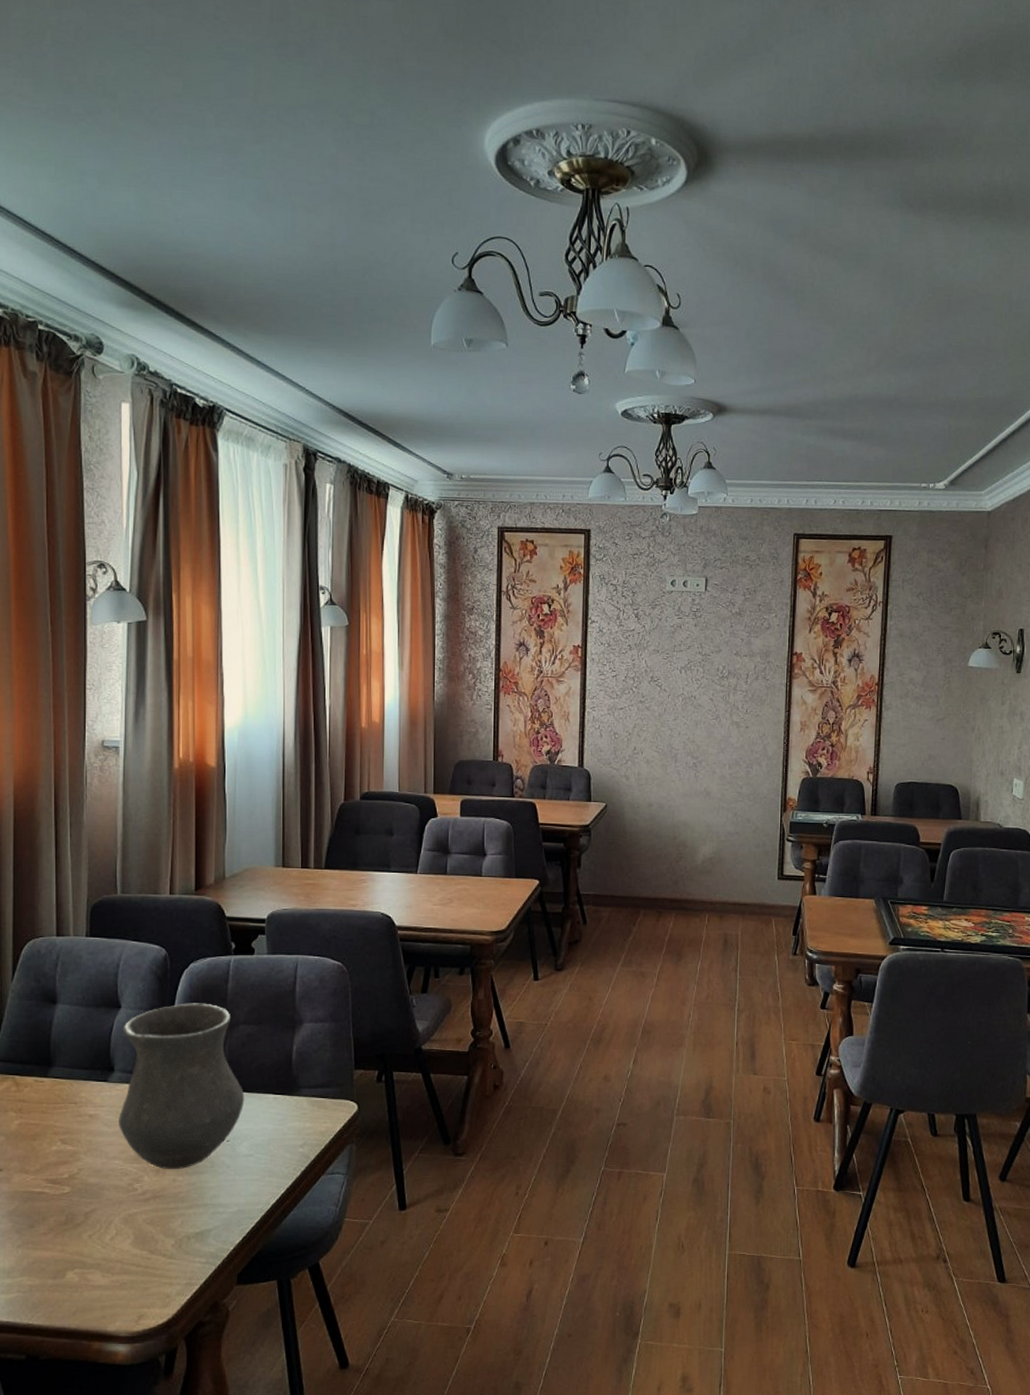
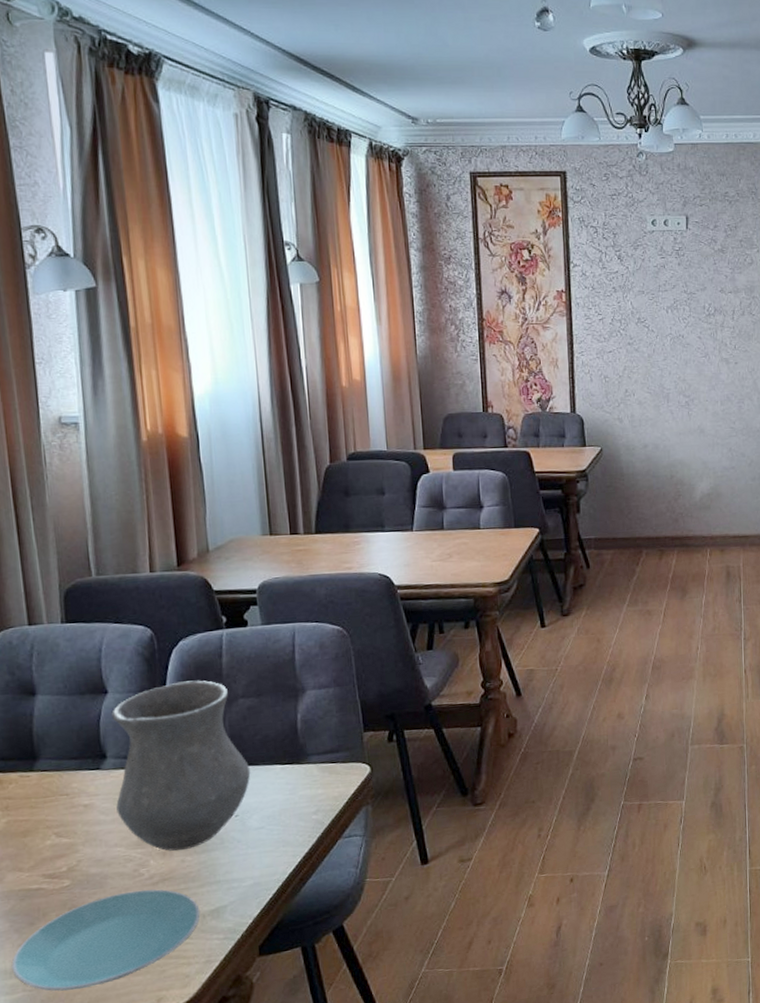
plate: none [10,1205,186,1296] -> present [11,889,201,991]

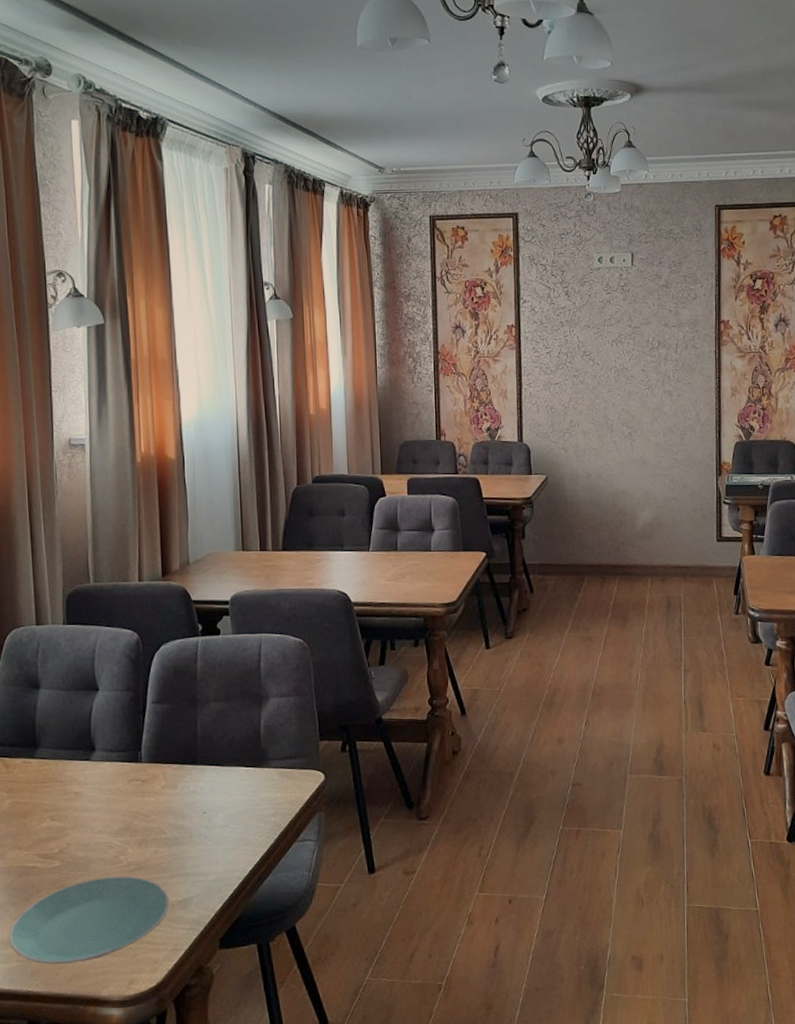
vase: present [111,680,251,851] -> none [101,683,218,842]

